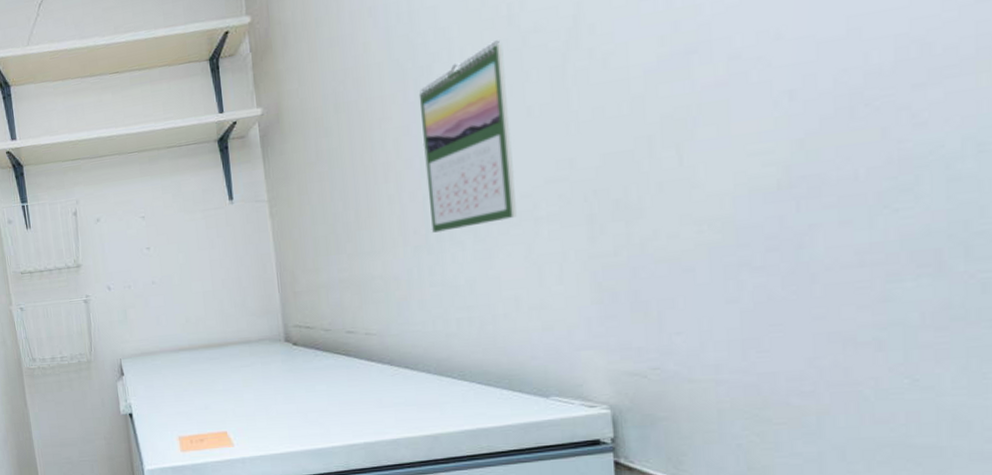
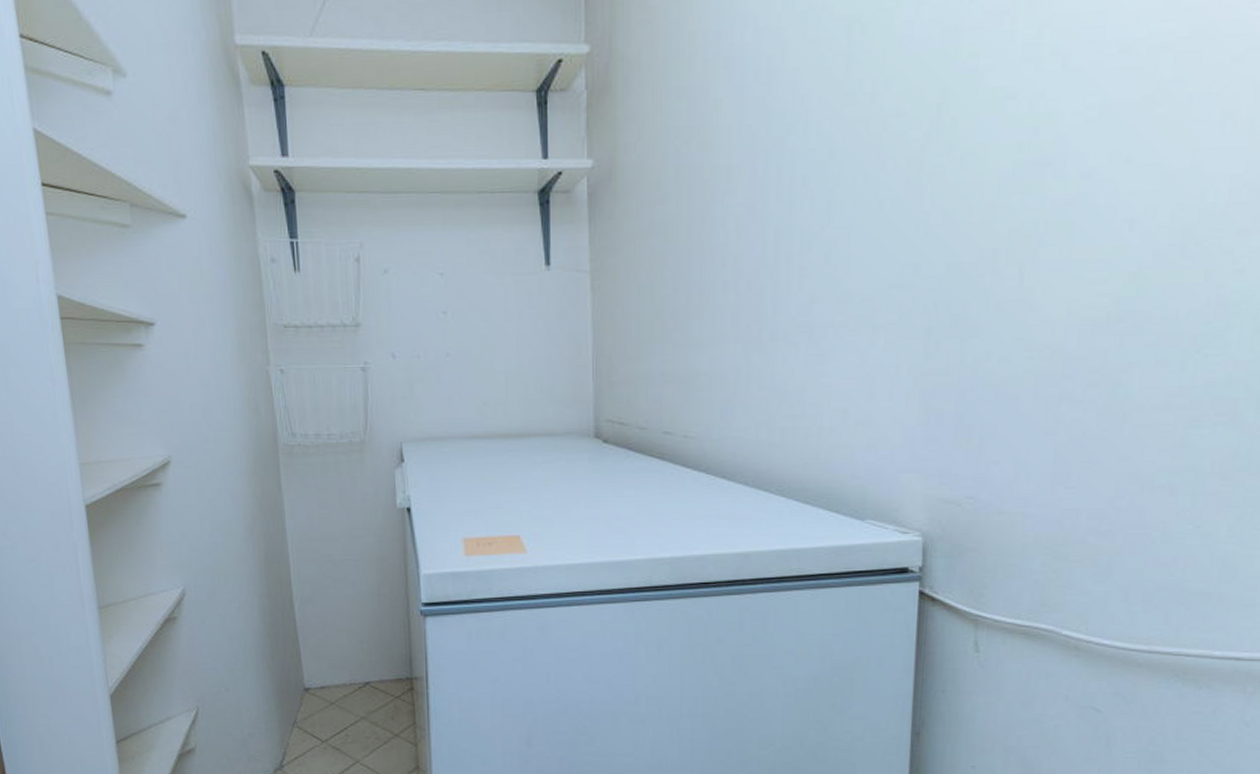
calendar: present [419,38,516,233] -> none [765,118,862,330]

